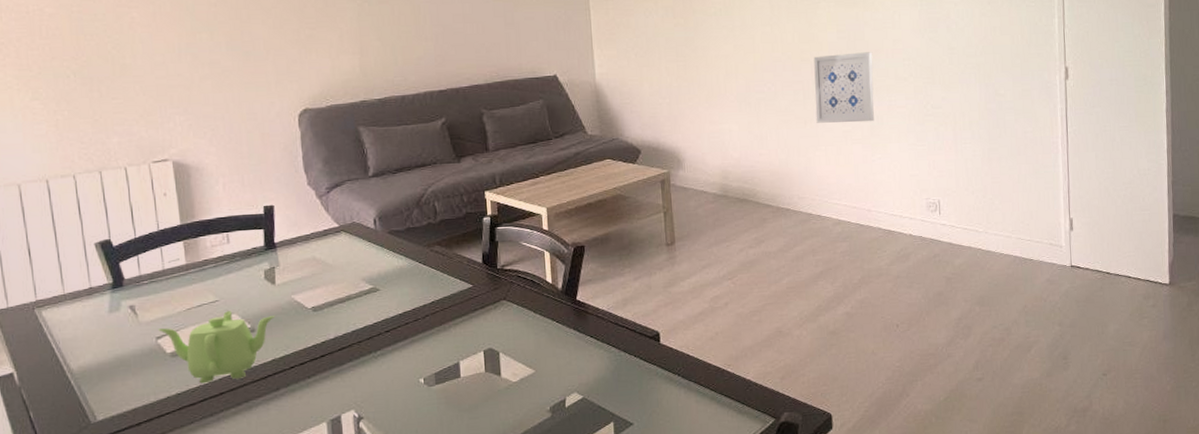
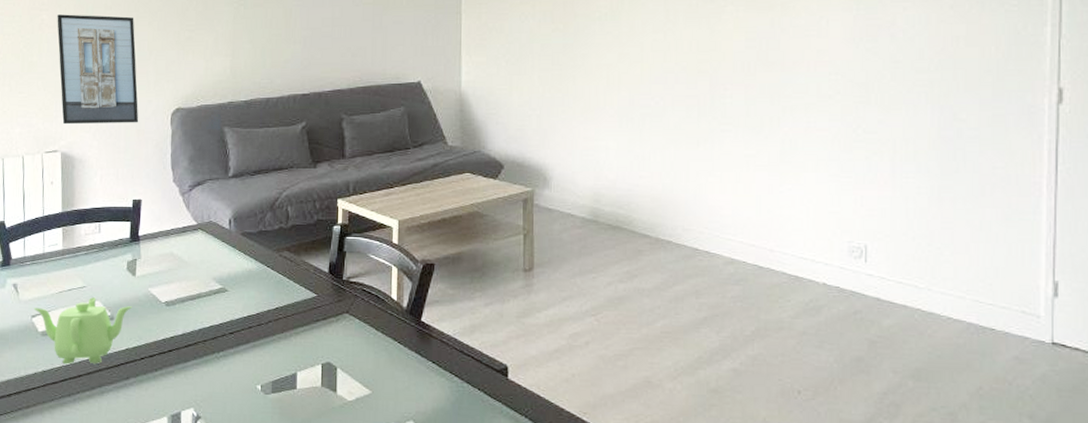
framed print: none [150,12,262,131] -> present [57,14,139,125]
wall art: present [814,52,874,123] -> none [712,64,789,146]

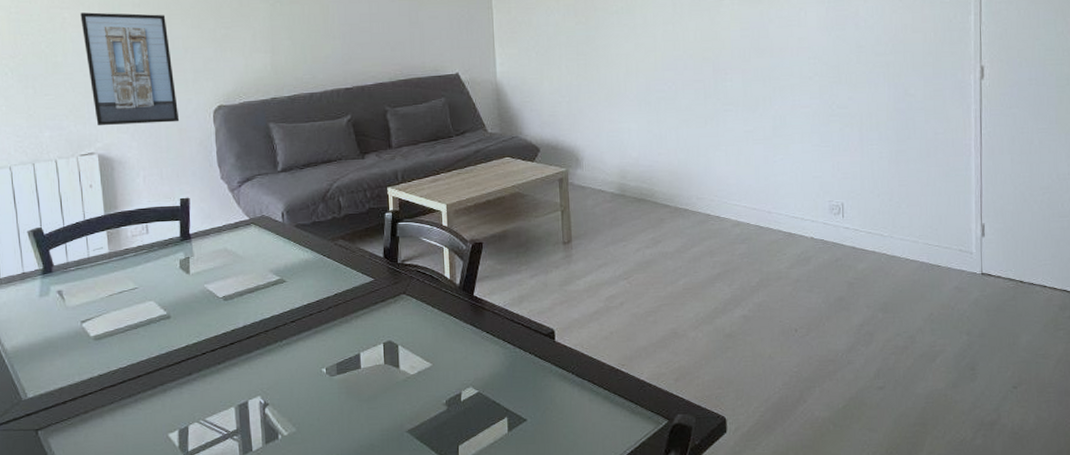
teapot: present [34,297,133,365] -> none [83,298,189,367]

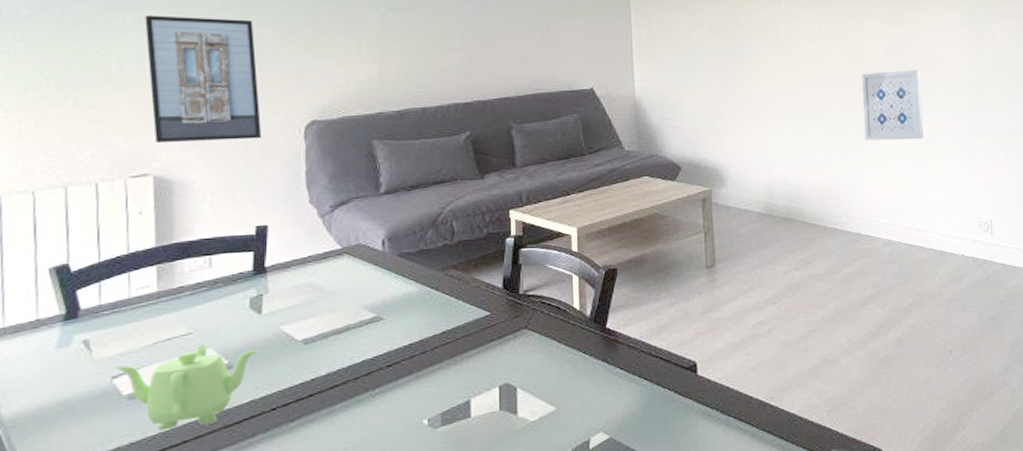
teapot: none [83,298,189,367] -> present [115,345,259,431]
wall art: none [716,50,777,123] -> present [862,70,924,140]

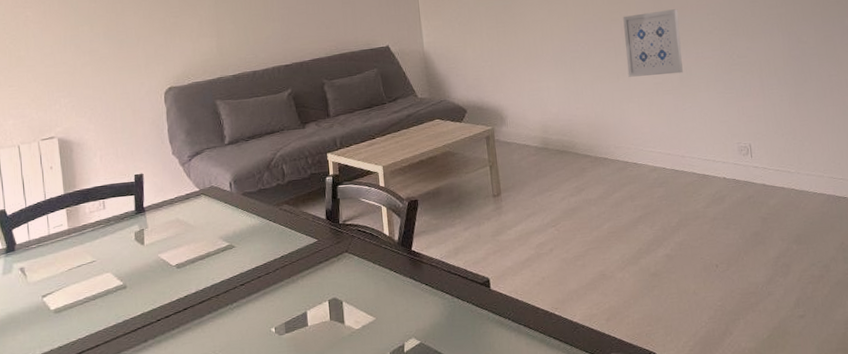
teapot: present [115,345,259,431] -> none [44,270,144,337]
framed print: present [145,15,262,144] -> none [42,8,133,112]

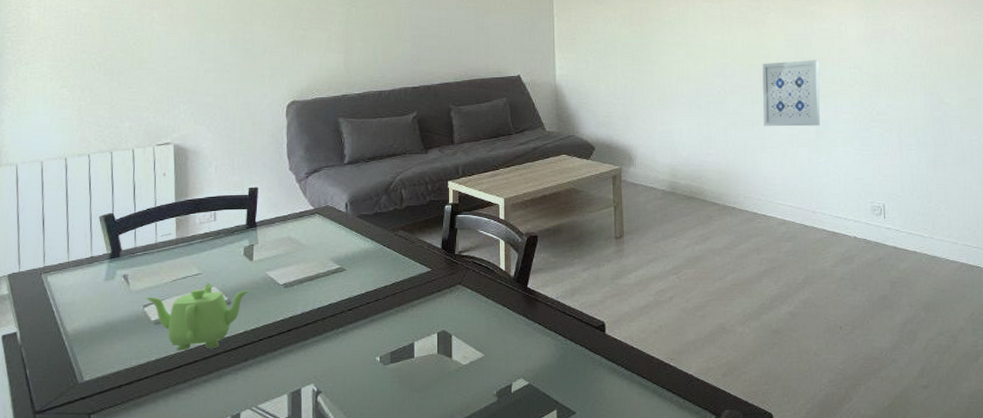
teapot: none [44,270,144,337] -> present [146,284,250,351]

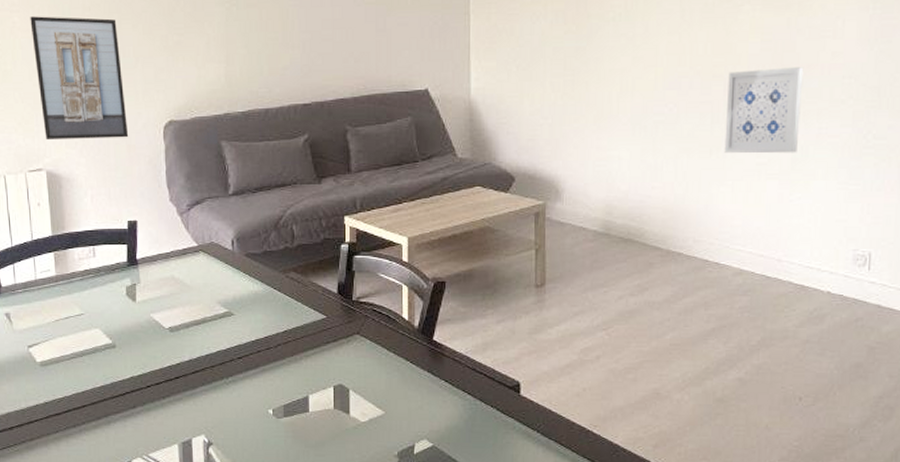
teapot: present [146,284,250,351] -> none [30,325,135,395]
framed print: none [168,13,254,118] -> present [30,16,129,141]

